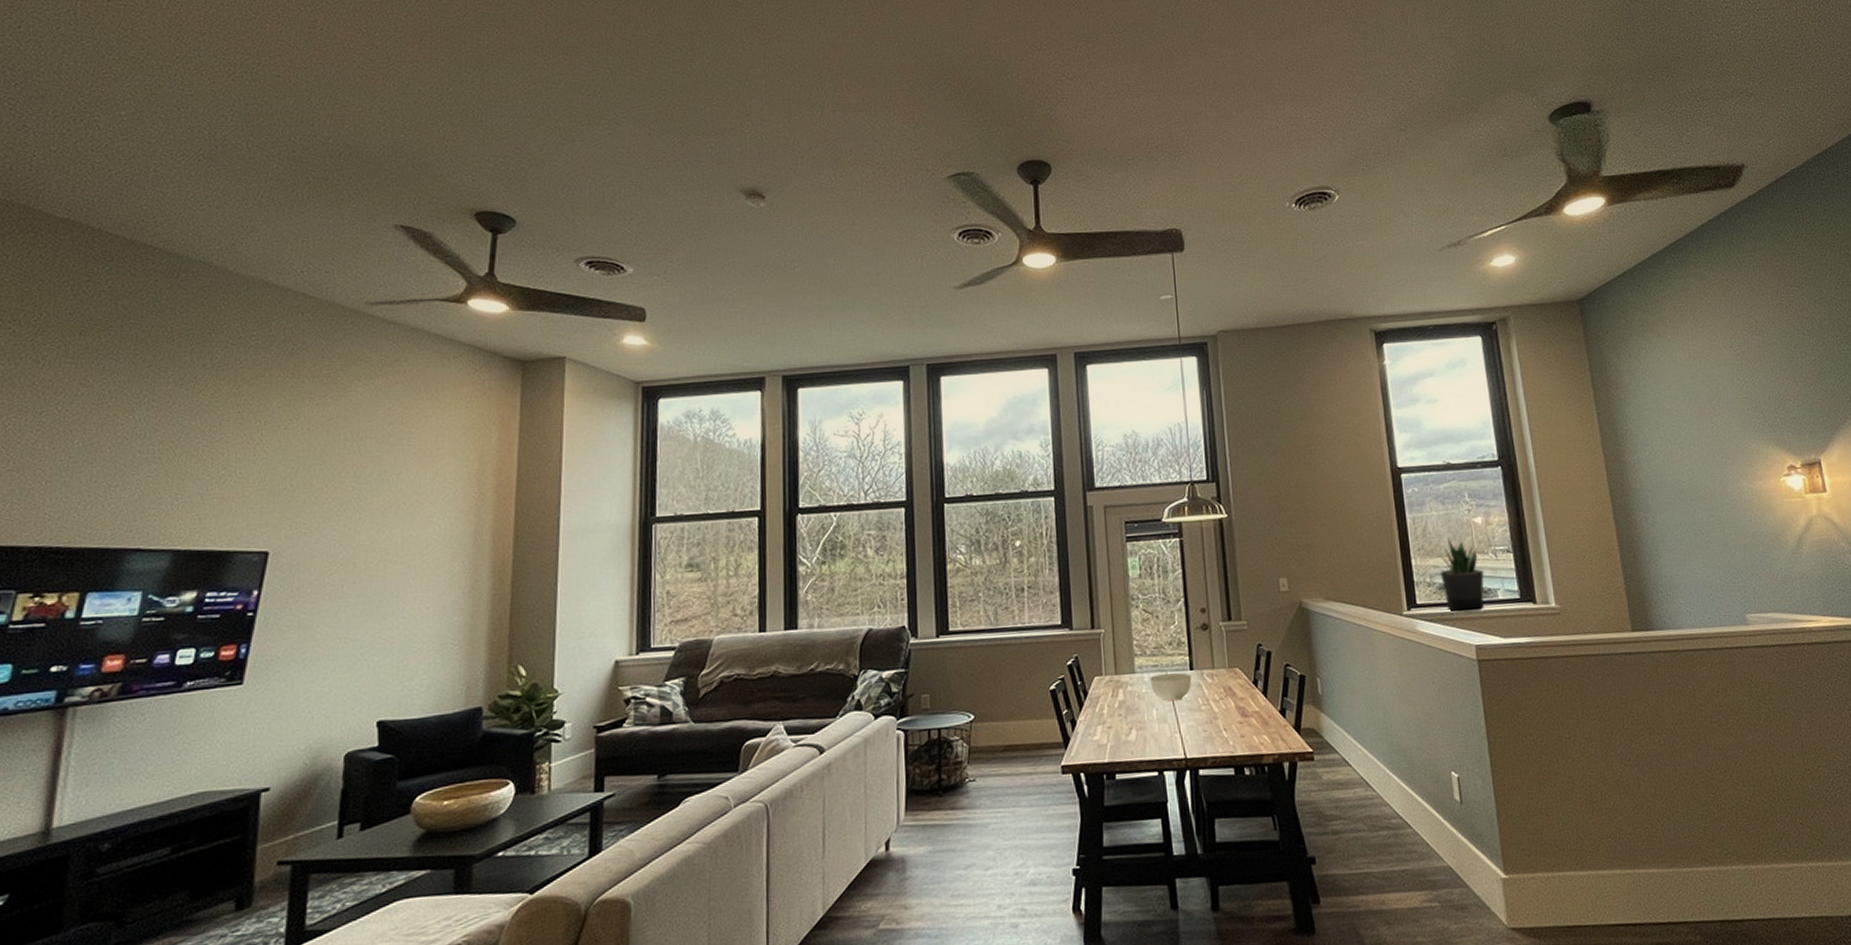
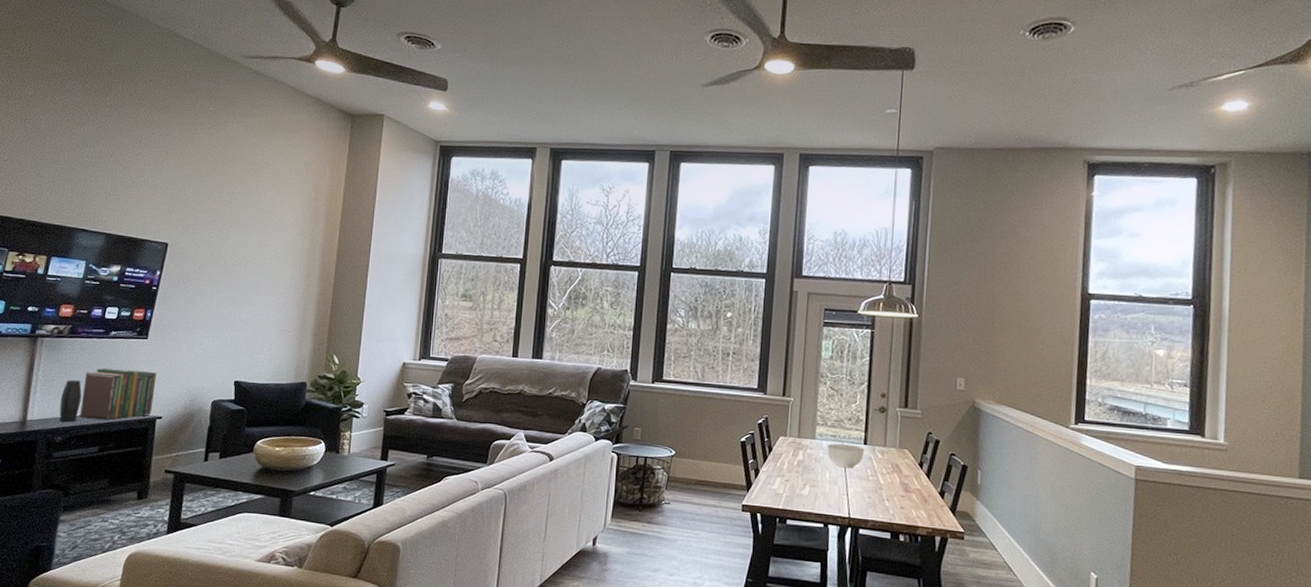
vase: none [106,757,141,822] -> present [59,379,82,423]
books: none [139,728,258,811] -> present [80,368,156,421]
planter: present [1440,538,1484,613] -> none [1113,365,1157,436]

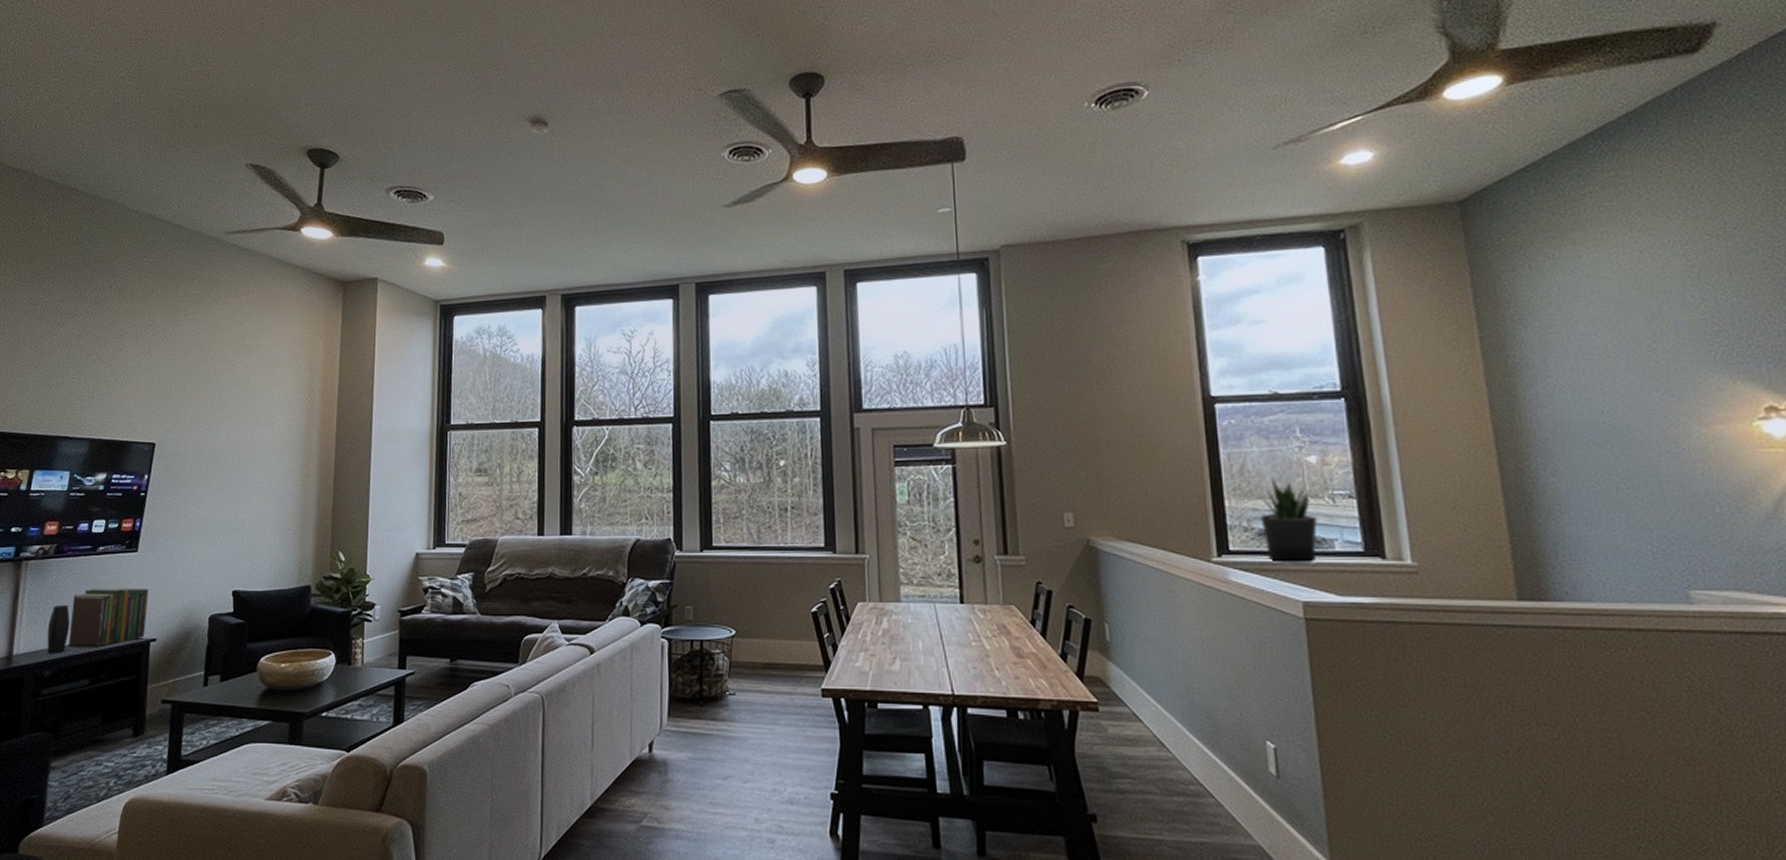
bowl: present [827,443,865,469] -> none [916,605,962,634]
planter: none [1113,365,1157,436] -> present [1260,478,1317,564]

